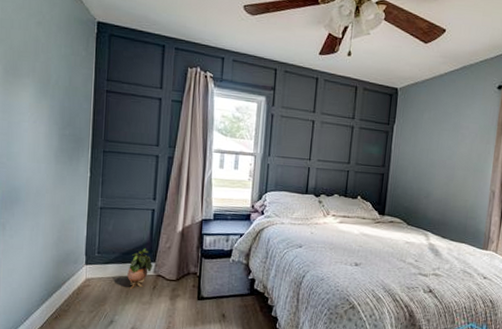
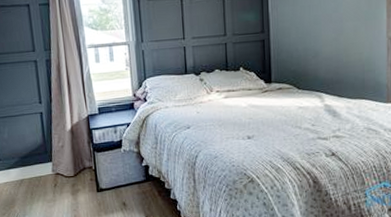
potted plant: present [127,248,152,290] -> none [28,150,50,190]

